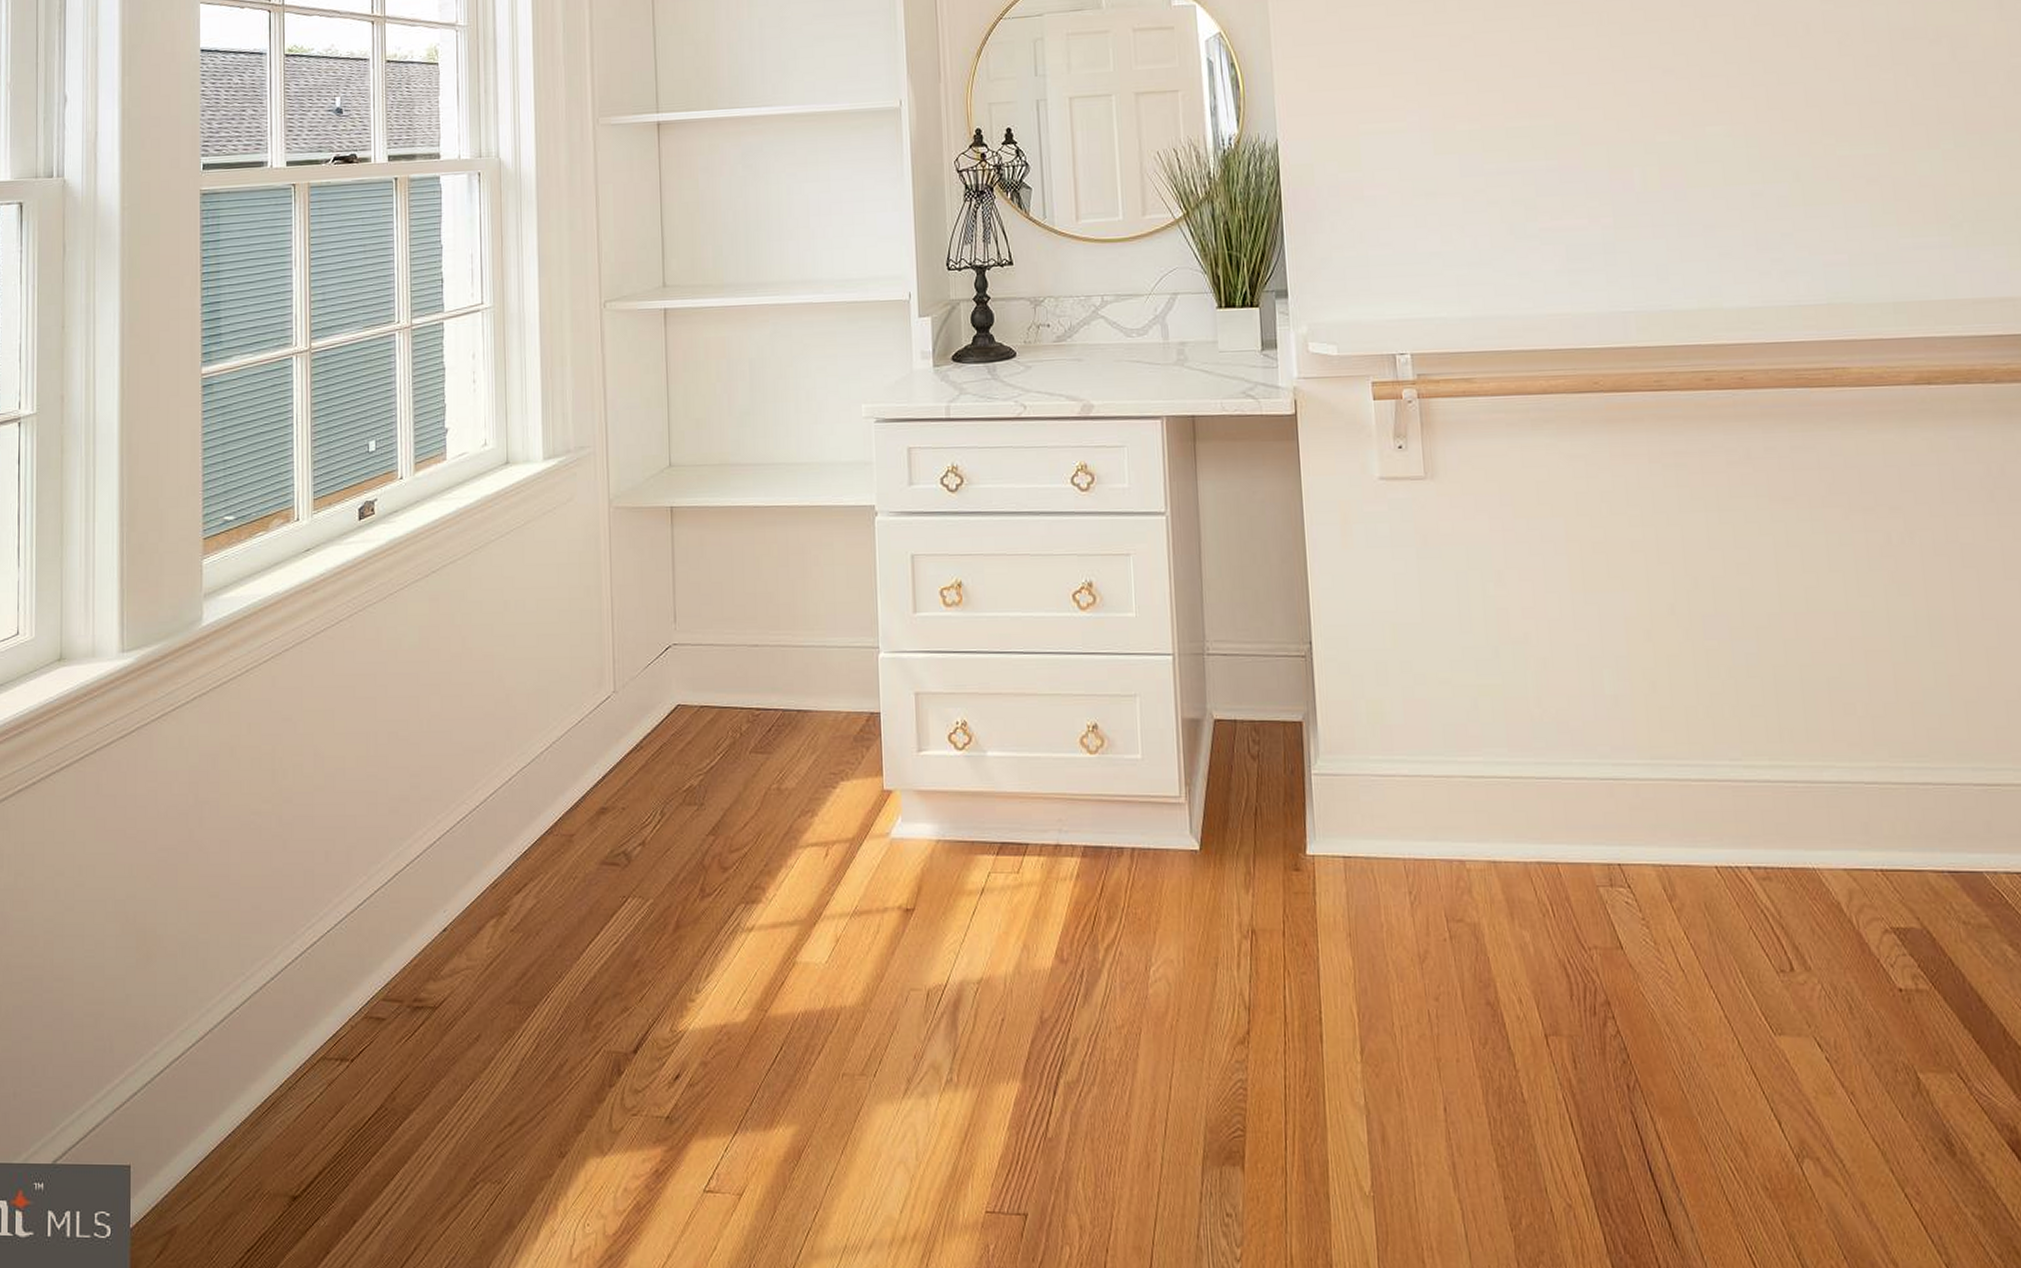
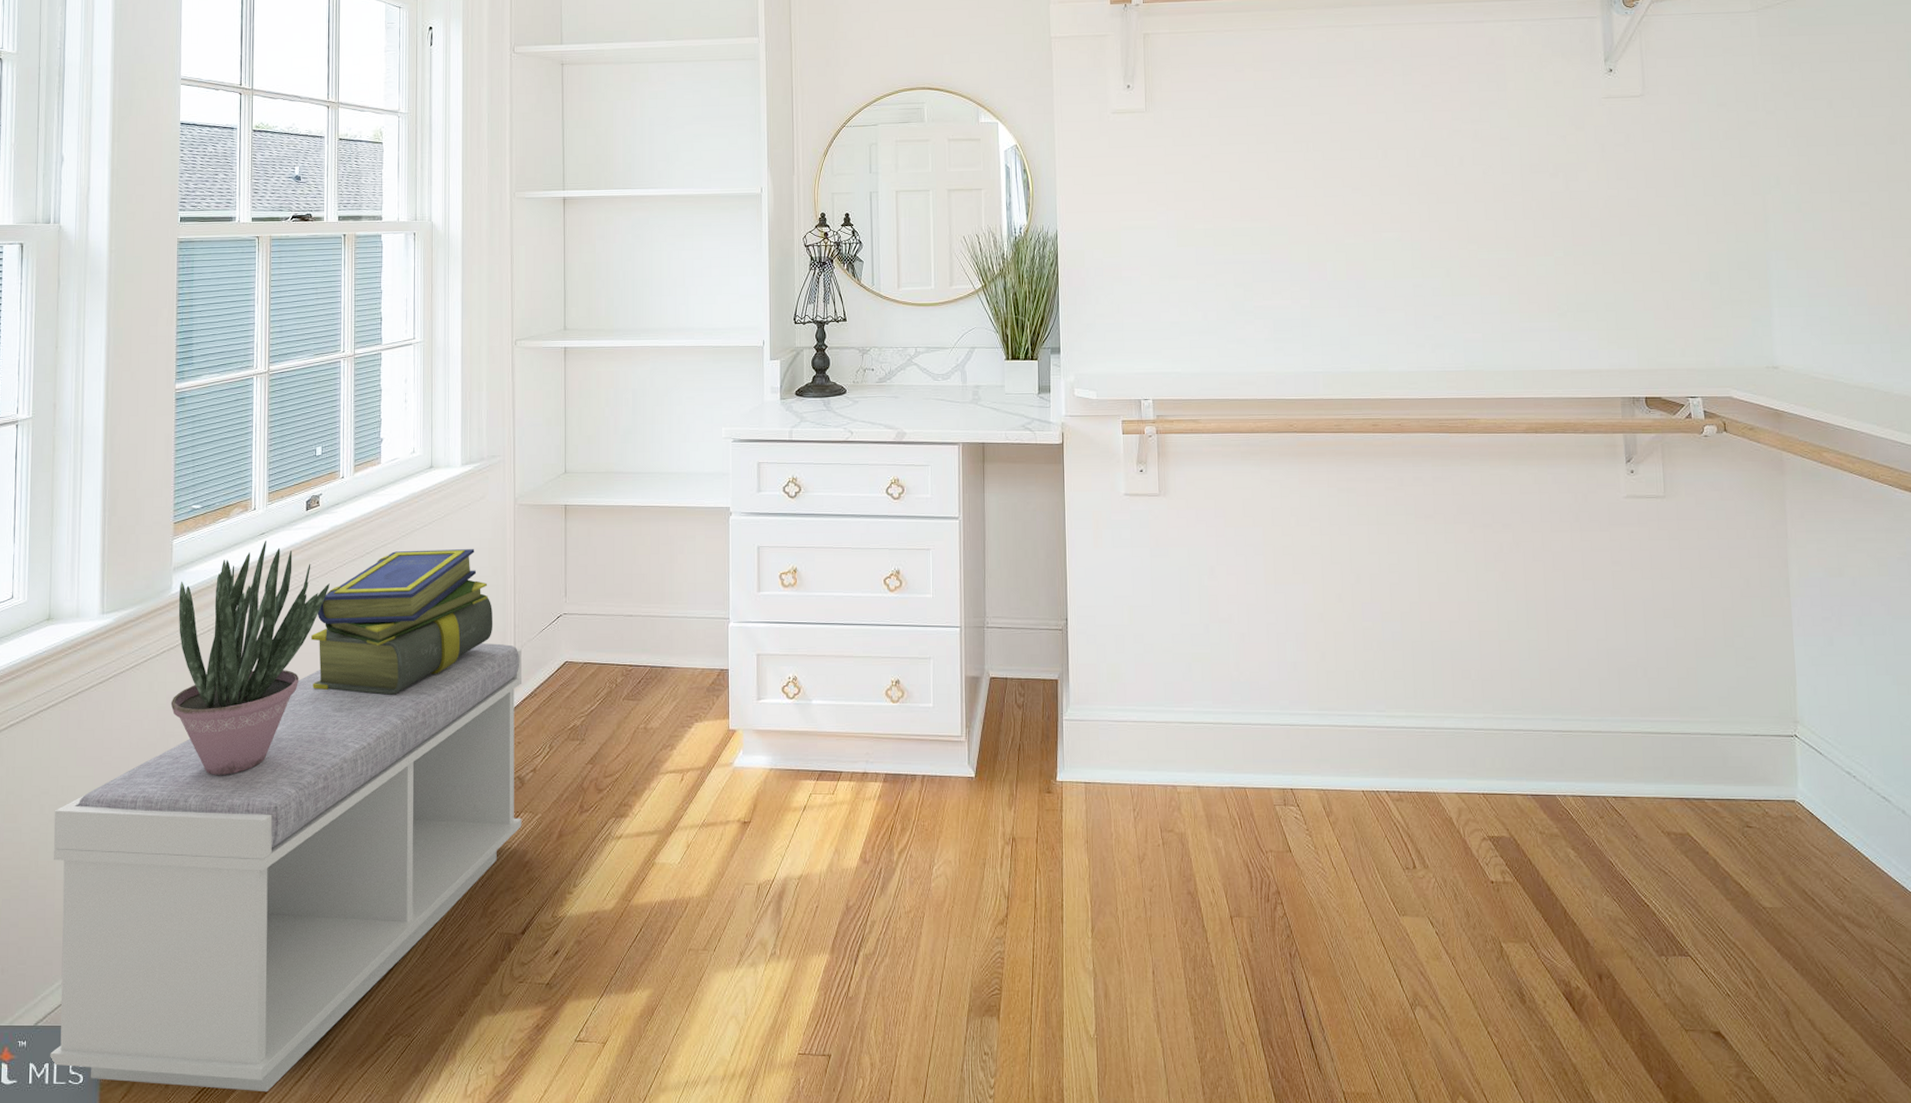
bench: none [70,683,630,1252] -> present [50,643,522,1093]
potted plant: none [204,558,389,851] -> present [170,540,330,775]
stack of books: none [368,564,588,749] -> present [311,549,493,695]

